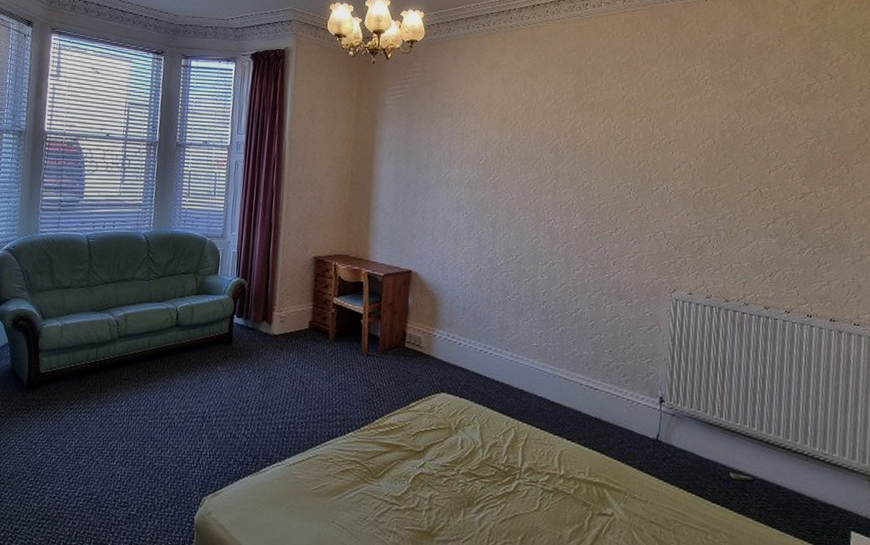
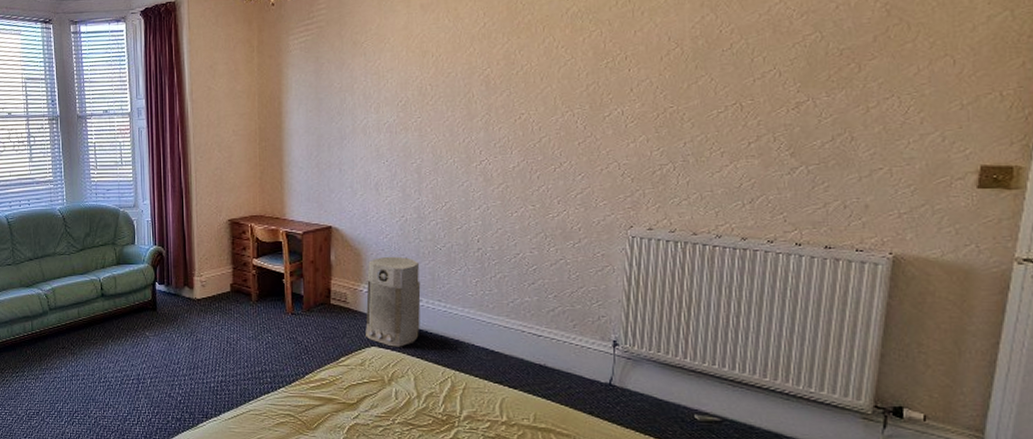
air purifier: none [436,303,490,395] -> present [365,256,421,347]

